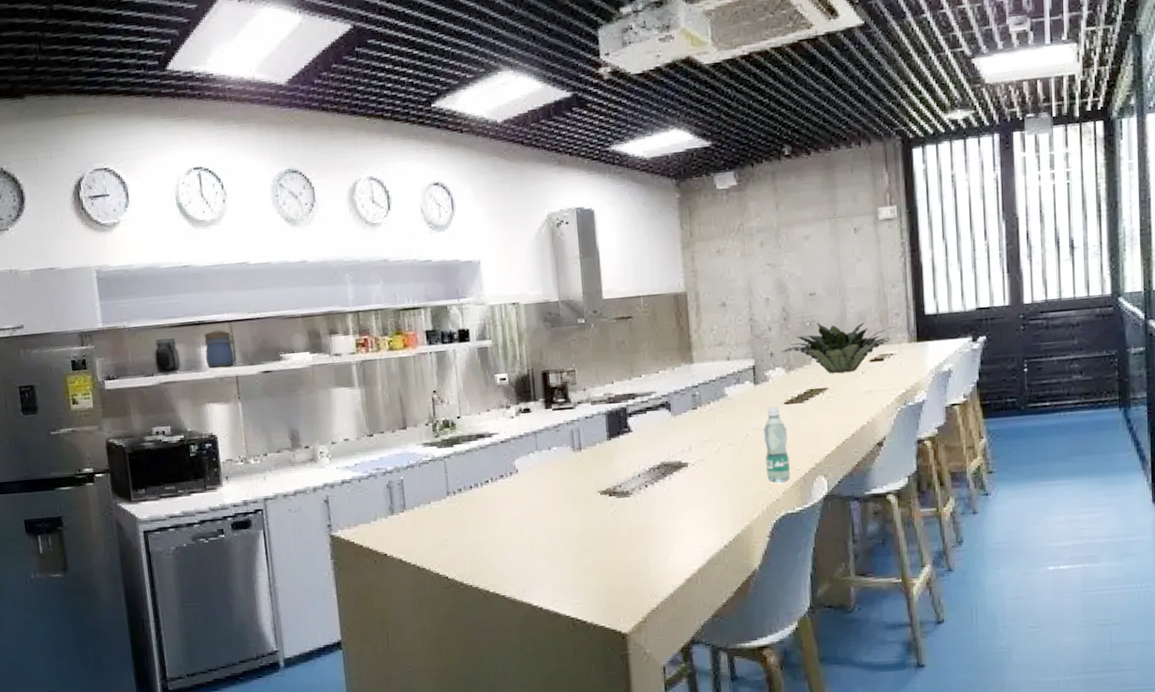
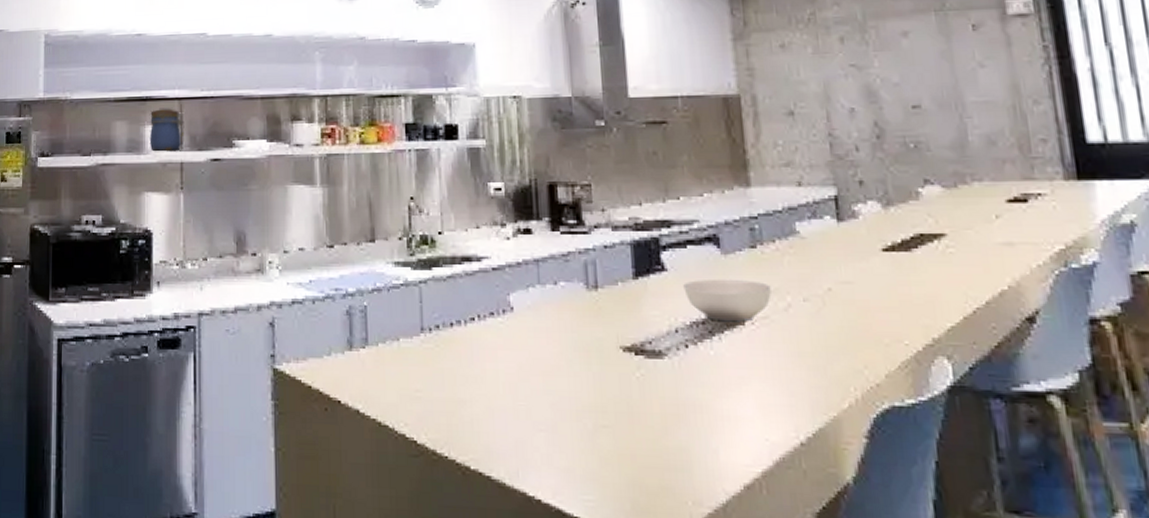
jar: present [154,338,180,373] -> none [93,114,121,153]
bowl: none [644,433,707,465] -> present [683,279,772,322]
bottle: present [763,406,790,484] -> none [852,253,895,362]
plant: present [781,322,892,374] -> none [875,144,1039,215]

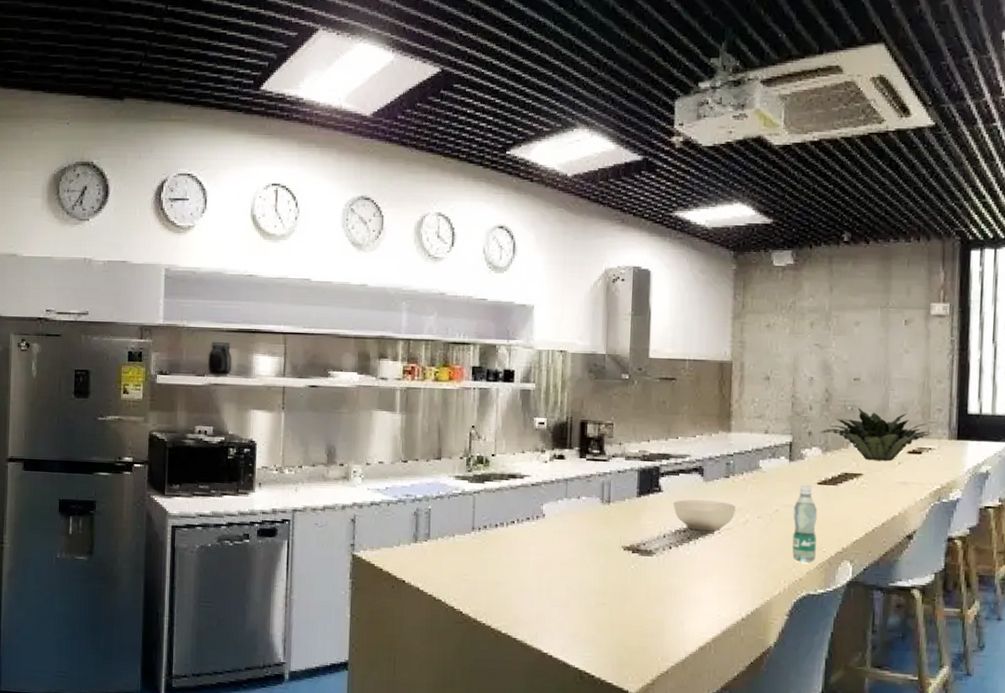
jar: none [93,114,121,153] -> present [207,342,232,375]
jar: present [150,109,183,152] -> none [257,341,287,377]
bottle: none [852,253,895,362] -> present [792,485,818,563]
plant: none [875,144,1039,215] -> present [820,407,932,462]

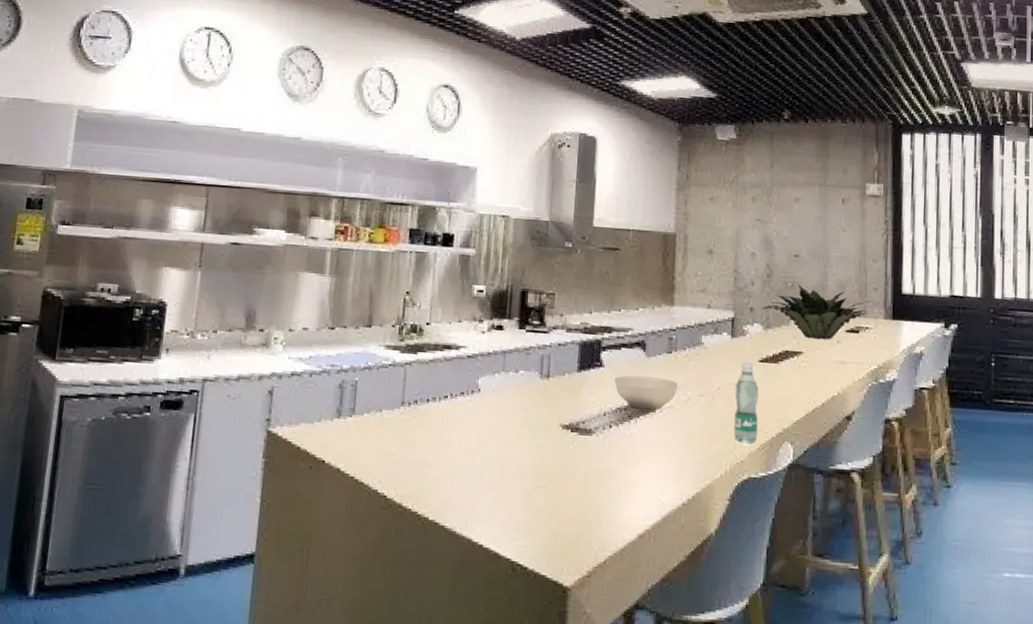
jar: present [207,342,232,375] -> none [117,191,146,228]

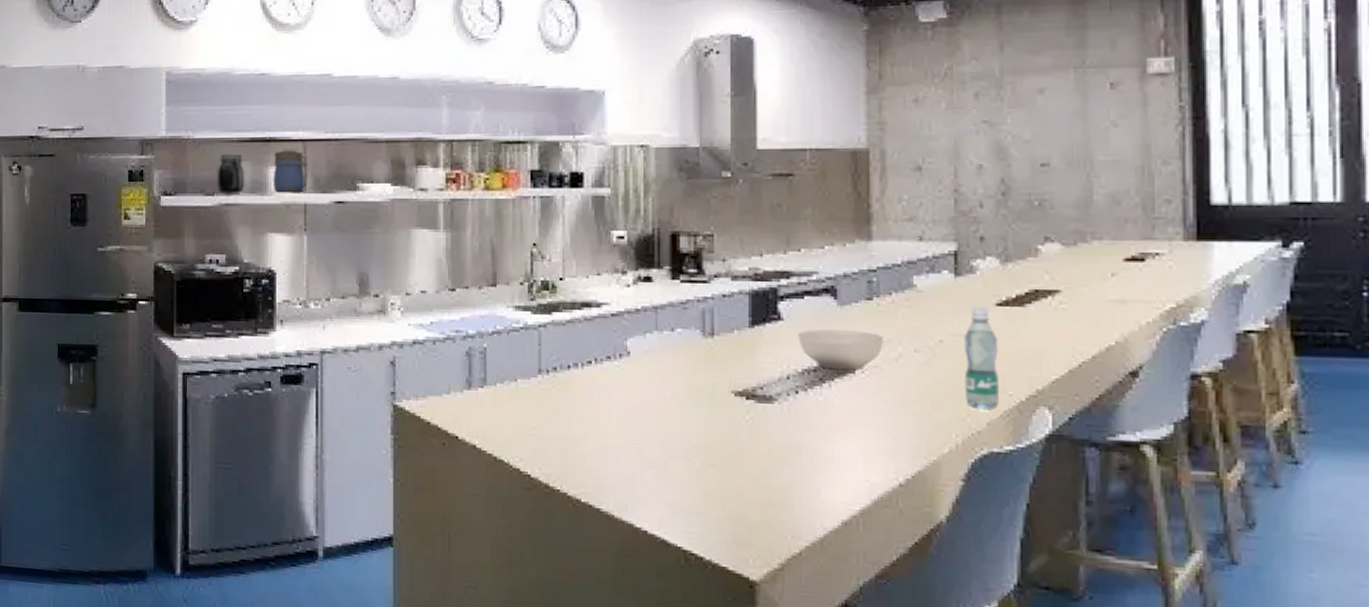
jar: none [117,191,146,228] -> present [217,155,244,193]
jar: none [174,193,208,233] -> present [274,150,307,193]
plant: present [761,284,869,340] -> none [996,202,1159,273]

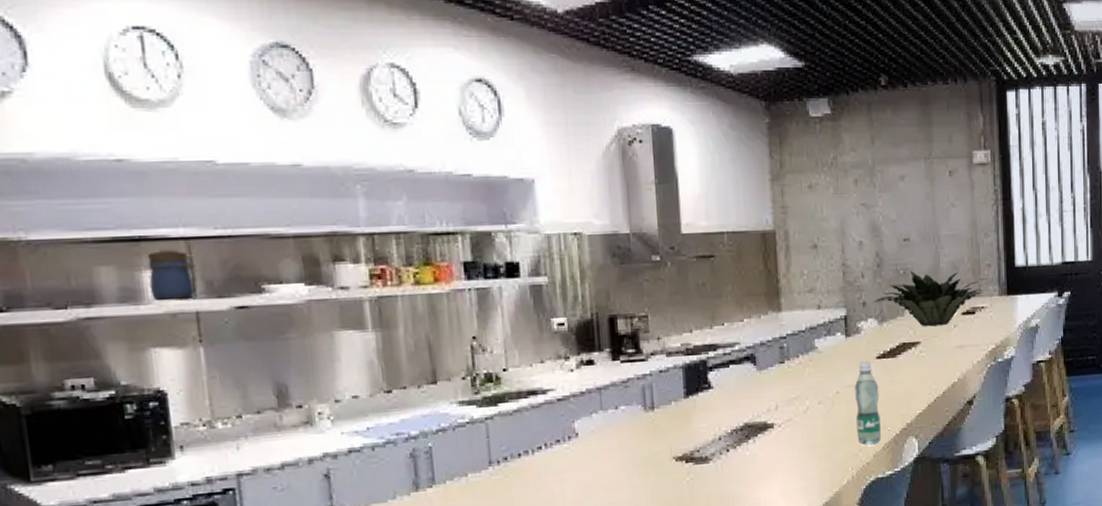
jar: present [217,155,244,193] -> none [69,258,110,305]
bowl: present [798,329,883,370] -> none [726,390,795,426]
plant: none [996,202,1159,273] -> present [874,270,984,327]

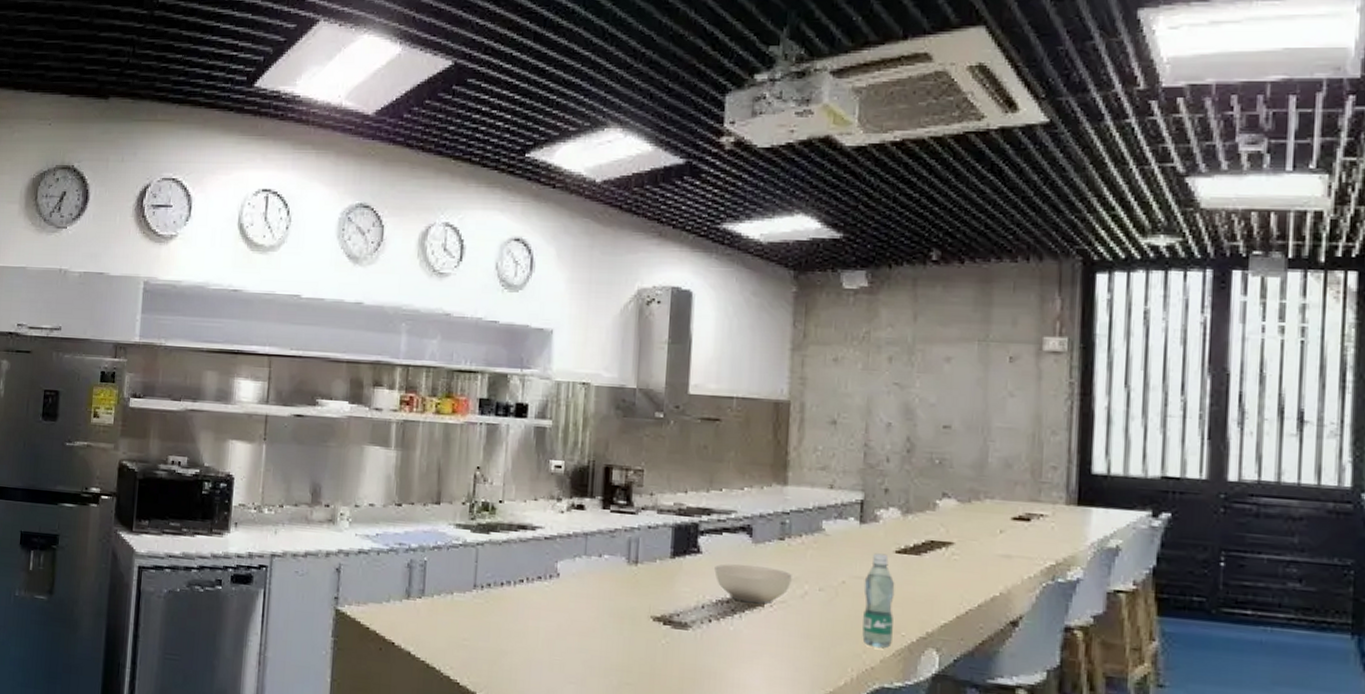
jar: present [148,250,196,301] -> none [238,363,271,405]
bowl: none [726,390,795,426] -> present [714,564,792,604]
plant: present [874,270,984,327] -> none [899,461,1044,529]

